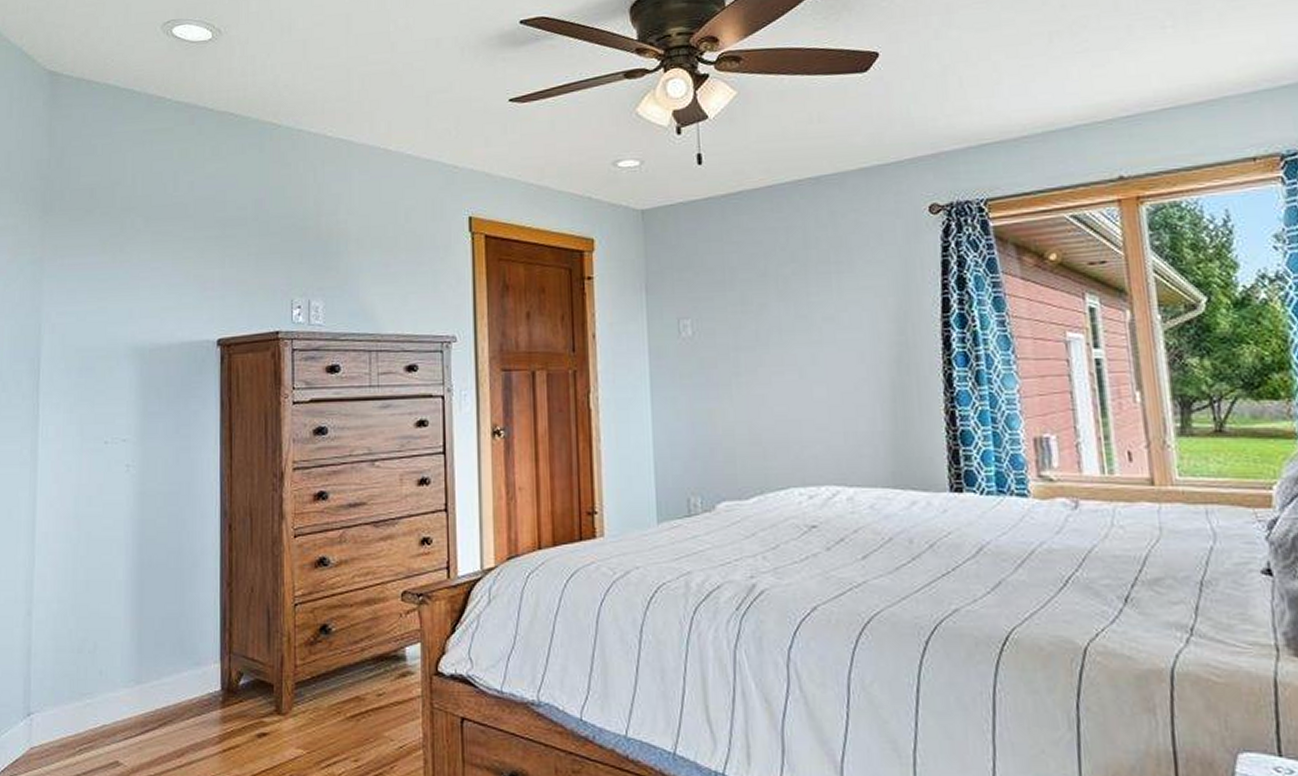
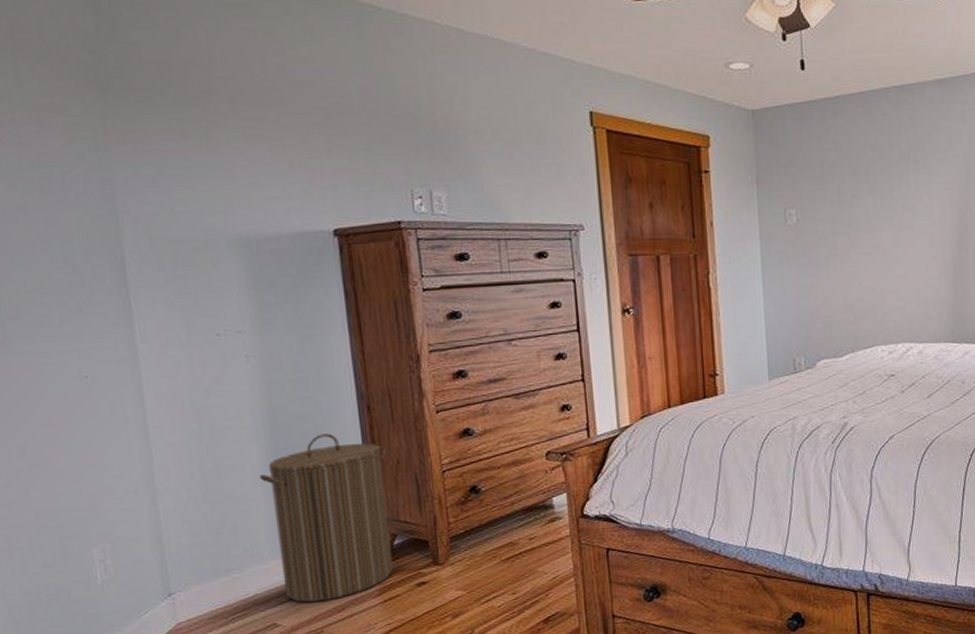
laundry hamper: none [122,552,243,743] -> present [258,433,393,603]

